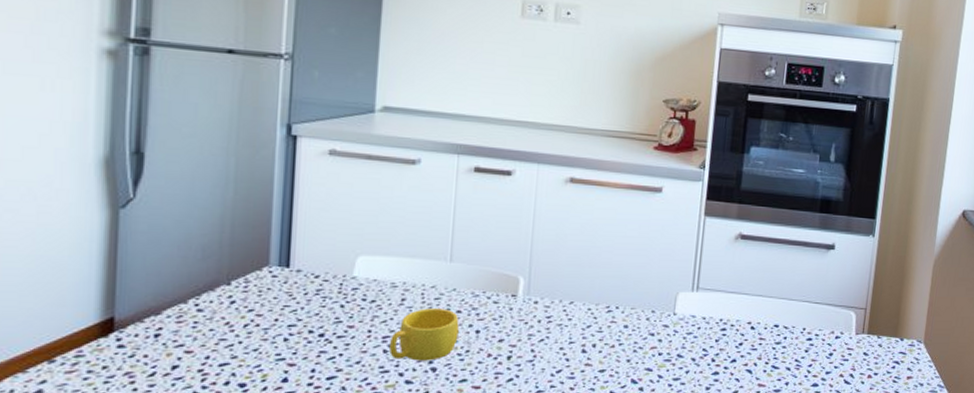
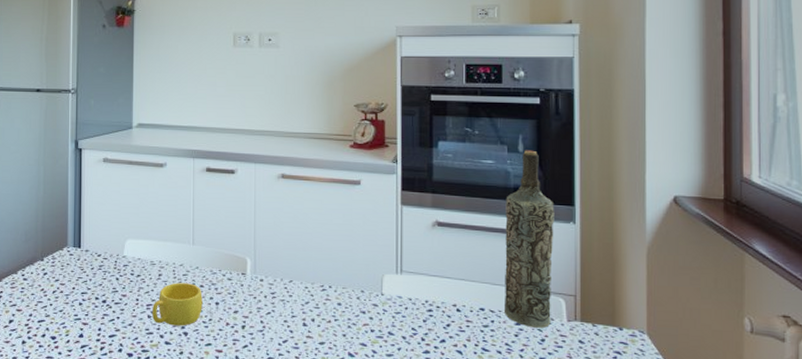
bottle: none [797,160,857,342] -> present [503,150,554,328]

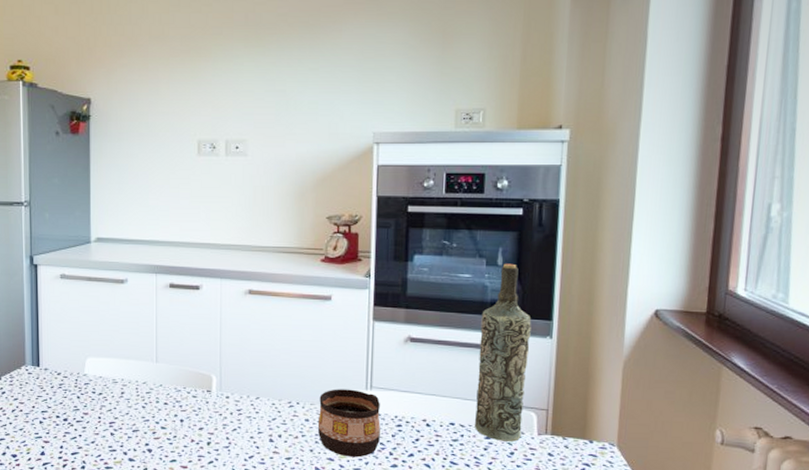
cup: present [152,283,203,326] -> none [115,400,167,443]
cup: none [349,272,412,343] -> present [317,389,381,458]

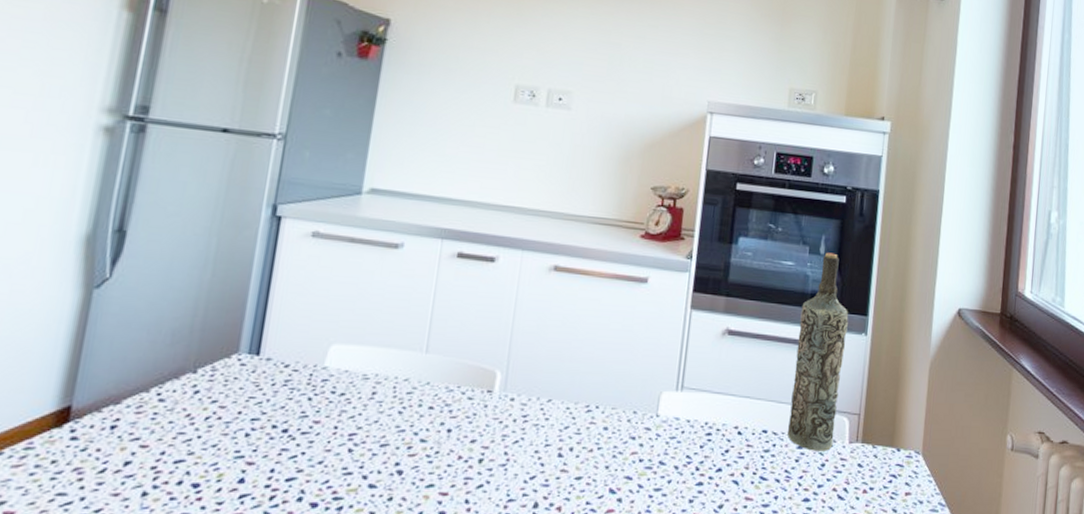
cup: present [317,389,381,458] -> none [616,389,691,475]

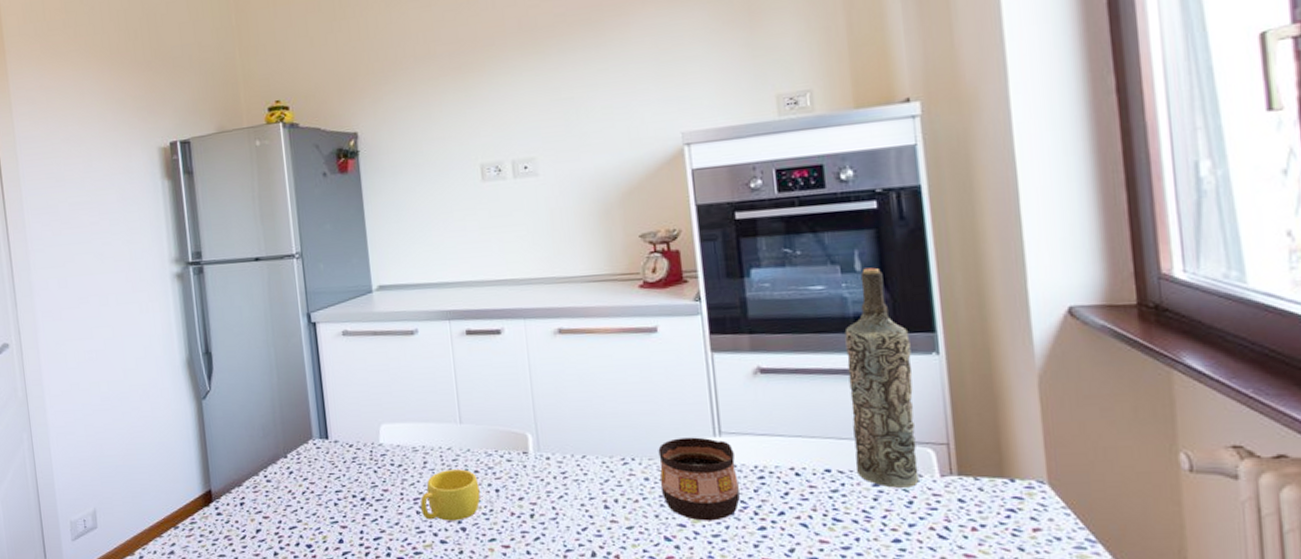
cup: none [355,403,431,462] -> present [420,469,481,521]
cup: none [616,389,691,475] -> present [658,437,740,521]

